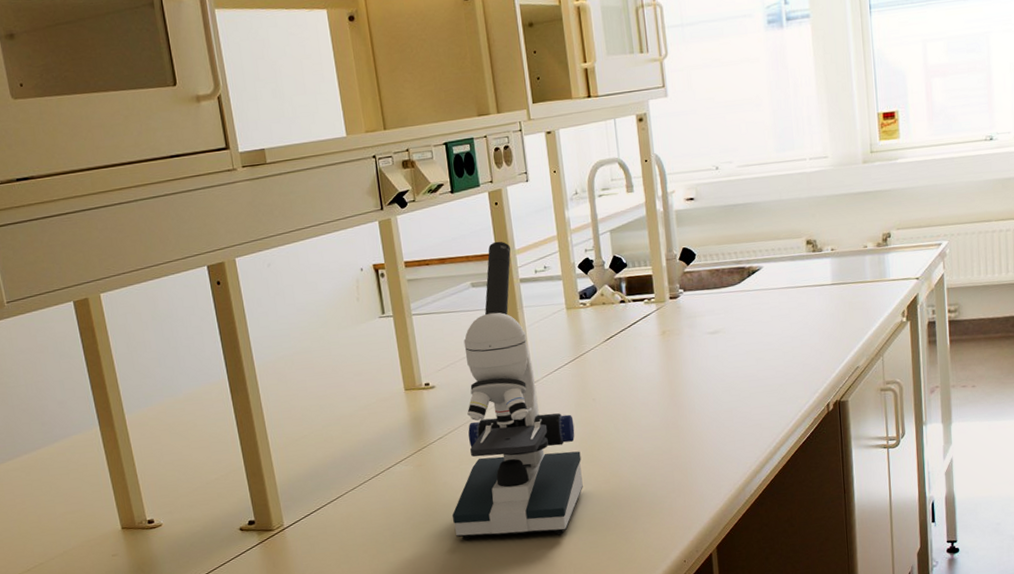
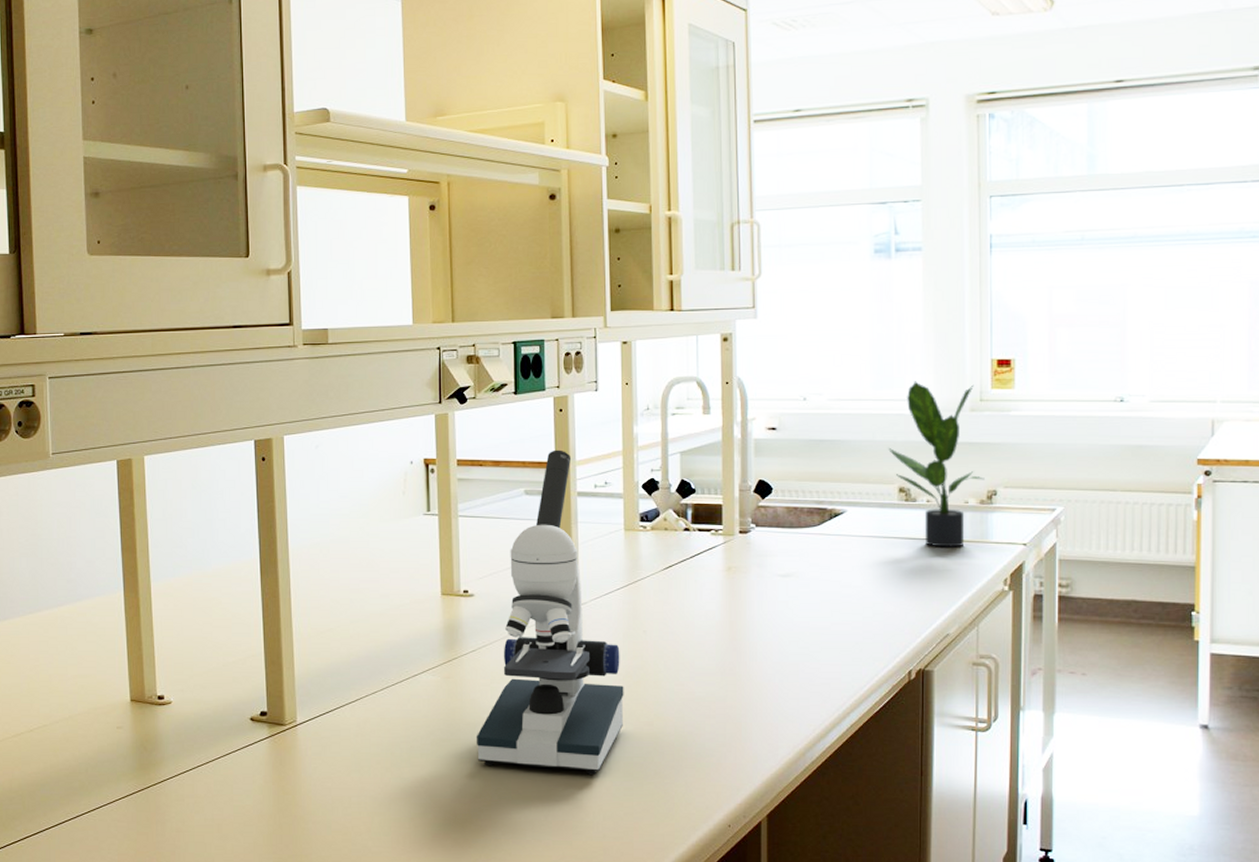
potted plant: none [794,138,880,290] -> present [888,381,985,547]

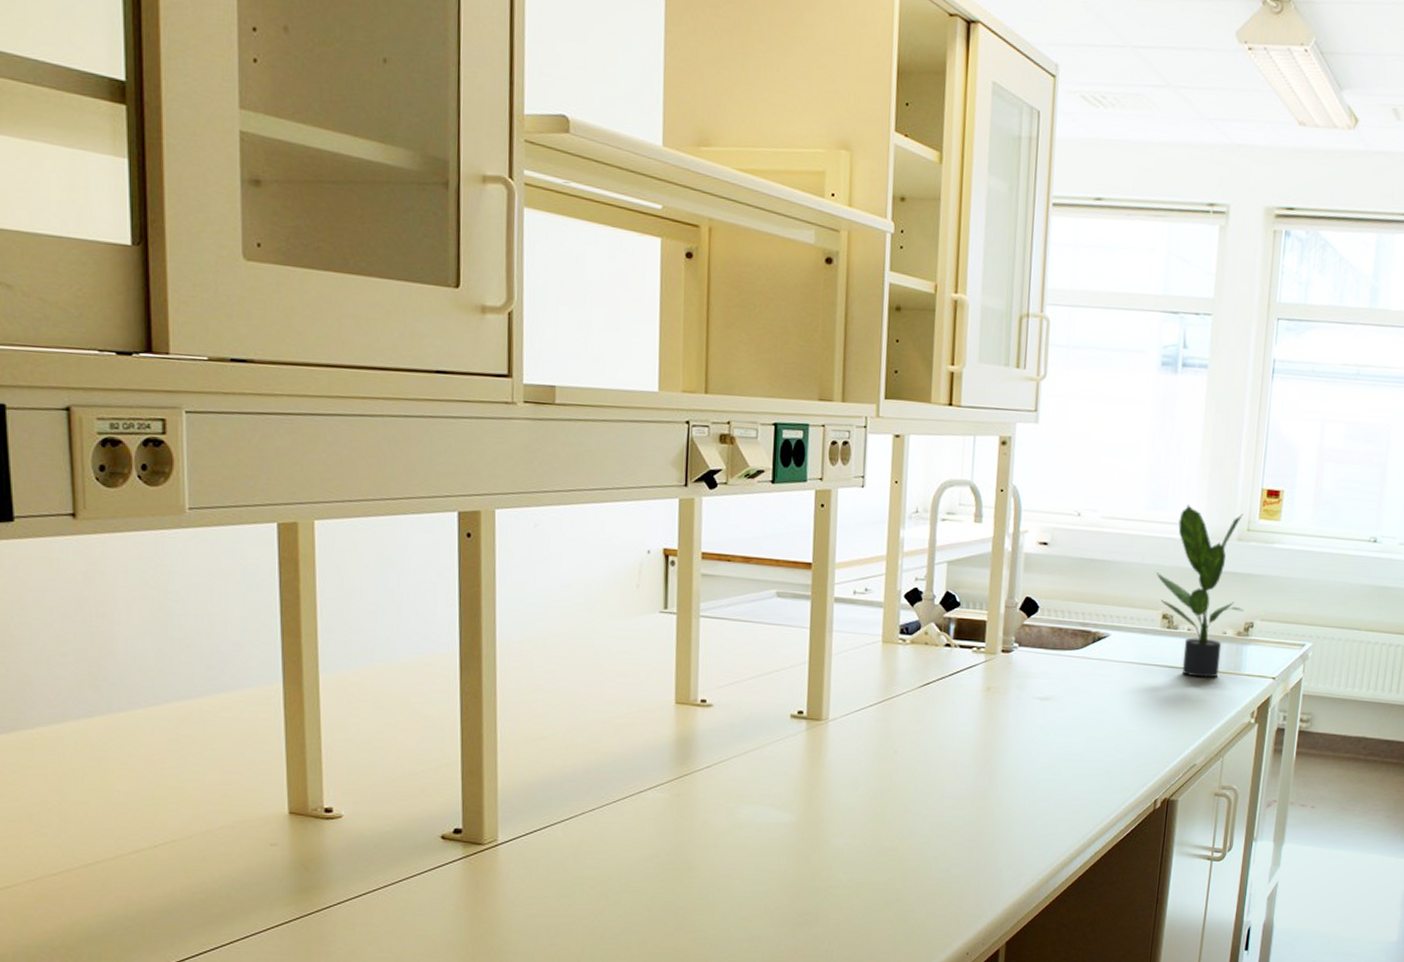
microscope: present [476,449,624,775] -> none [705,549,870,901]

